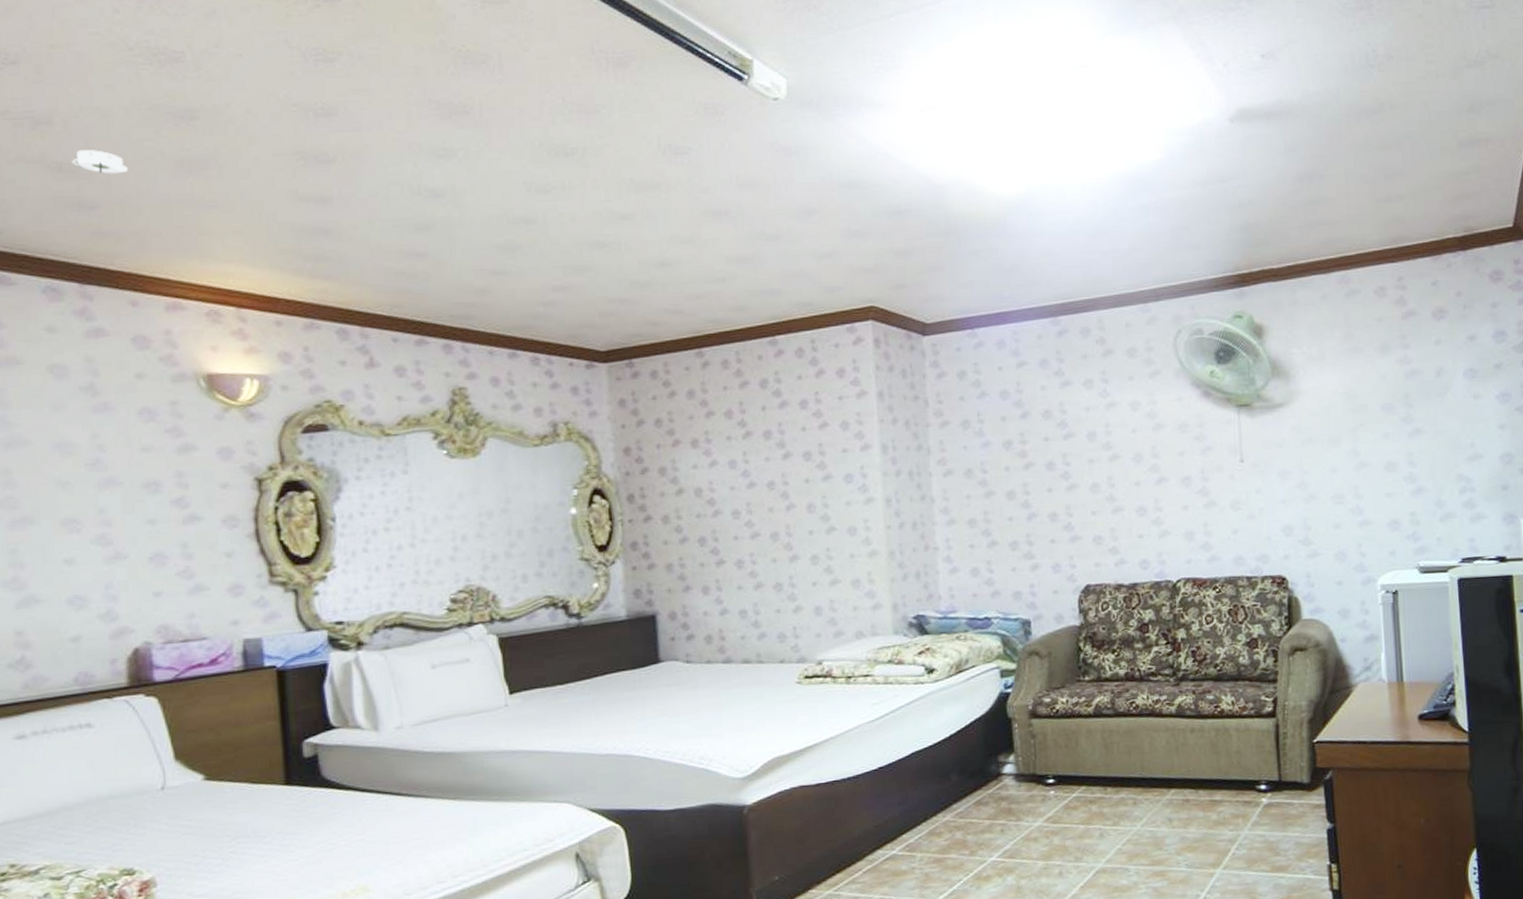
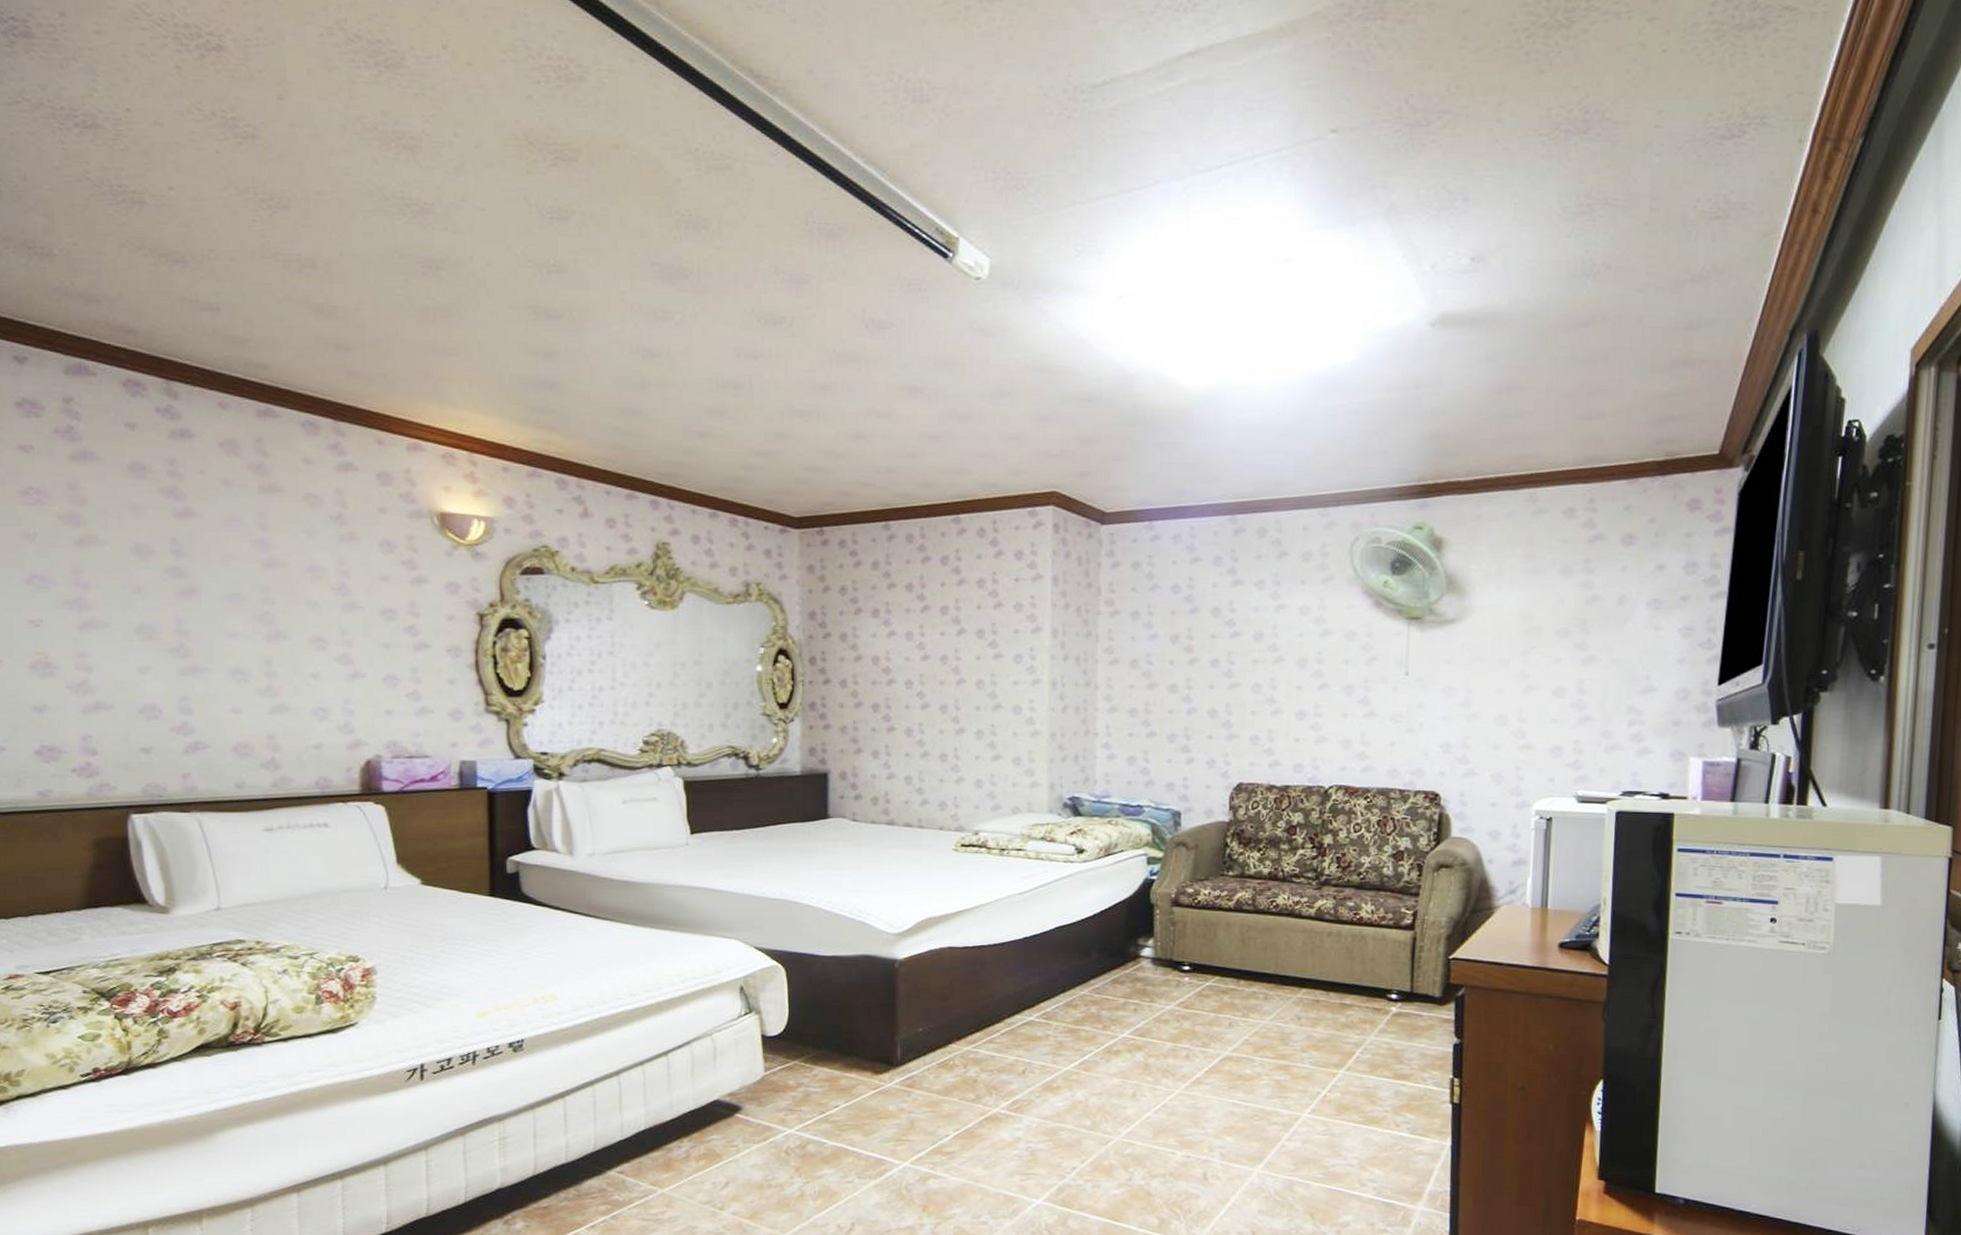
smoke detector: present [71,150,128,174] -> none [331,294,380,318]

